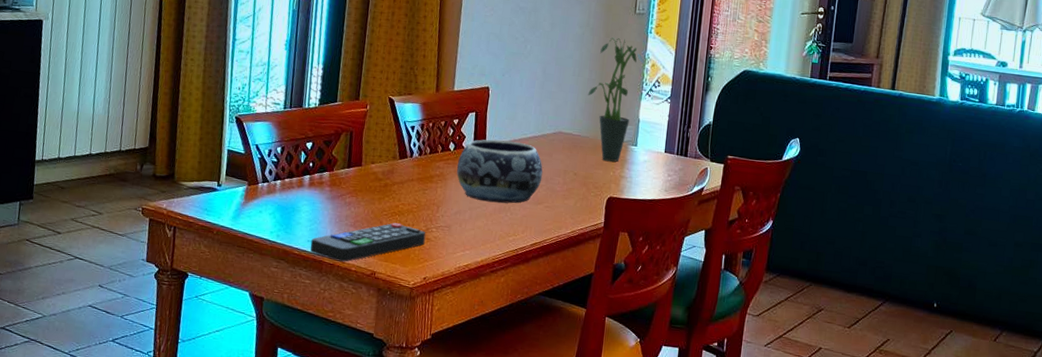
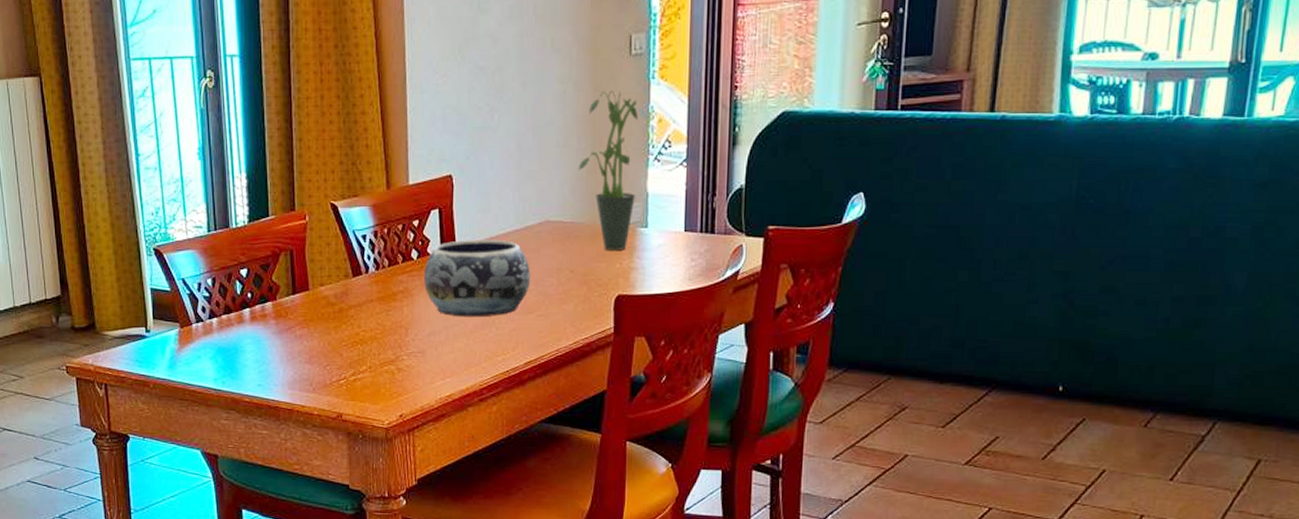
remote control: present [310,222,426,262] -> none [262,354,396,406]

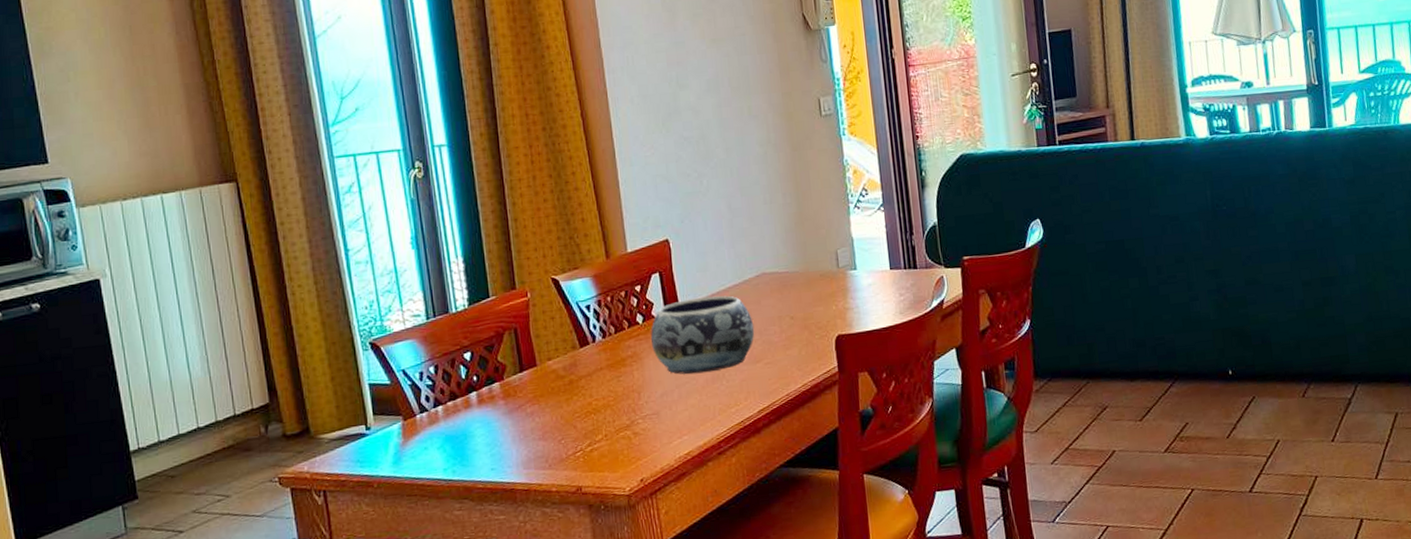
potted plant: present [578,91,649,250] -> none [786,148,845,295]

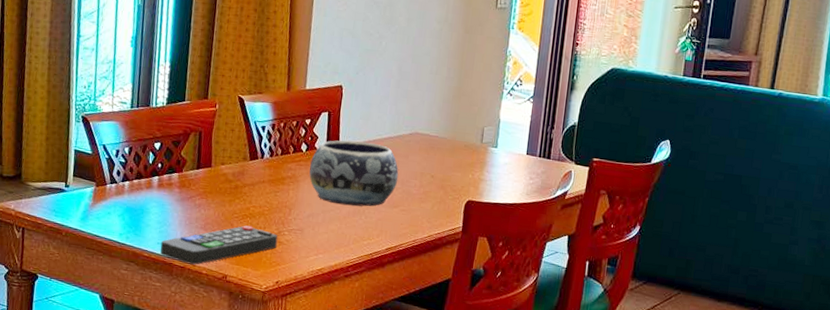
remote control: none [495,423,633,485] -> present [160,225,278,265]

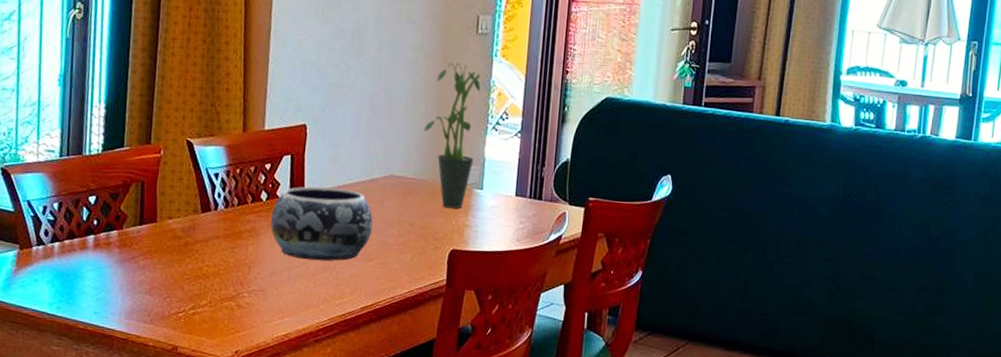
remote control: present [160,225,278,265] -> none [98,288,237,336]
potted plant: none [446,33,506,164] -> present [424,62,490,209]

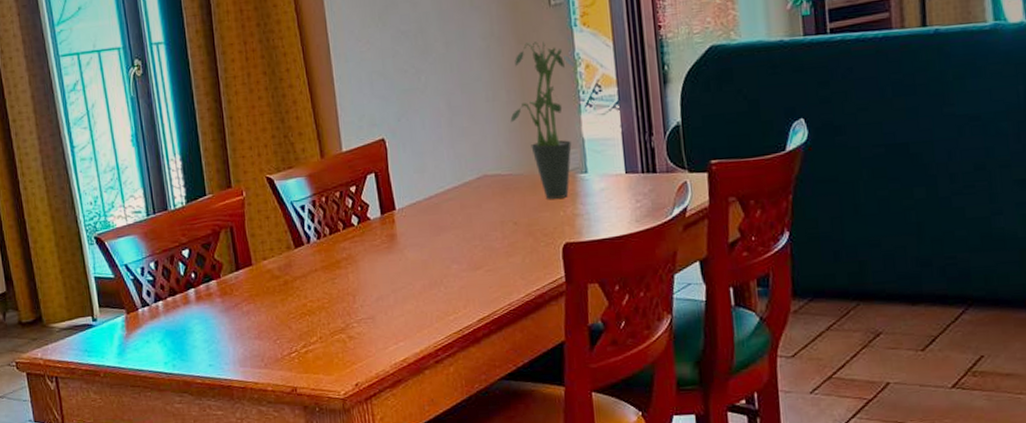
decorative bowl: present [270,186,373,261] -> none [365,198,475,279]

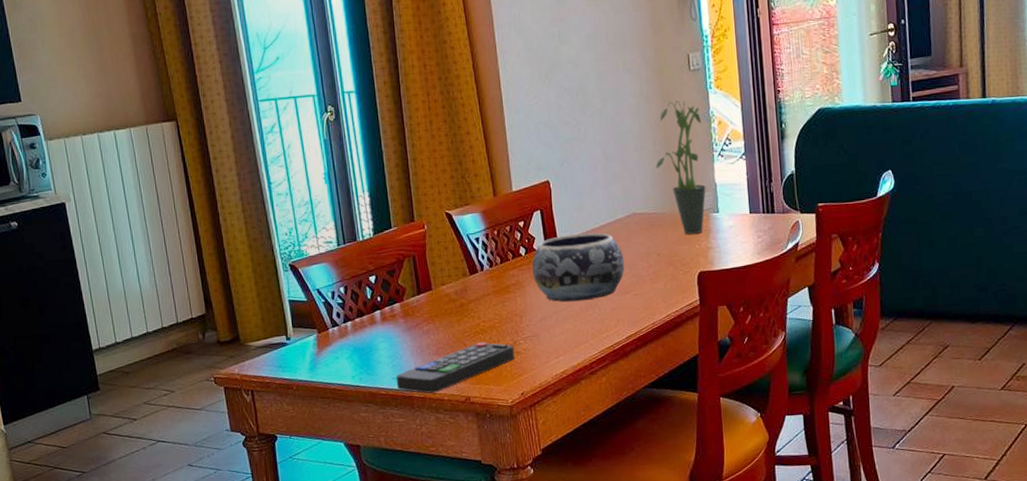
remote control: none [213,325,348,383] -> present [396,342,515,394]
decorative bowl: none [365,198,475,279] -> present [532,232,625,302]

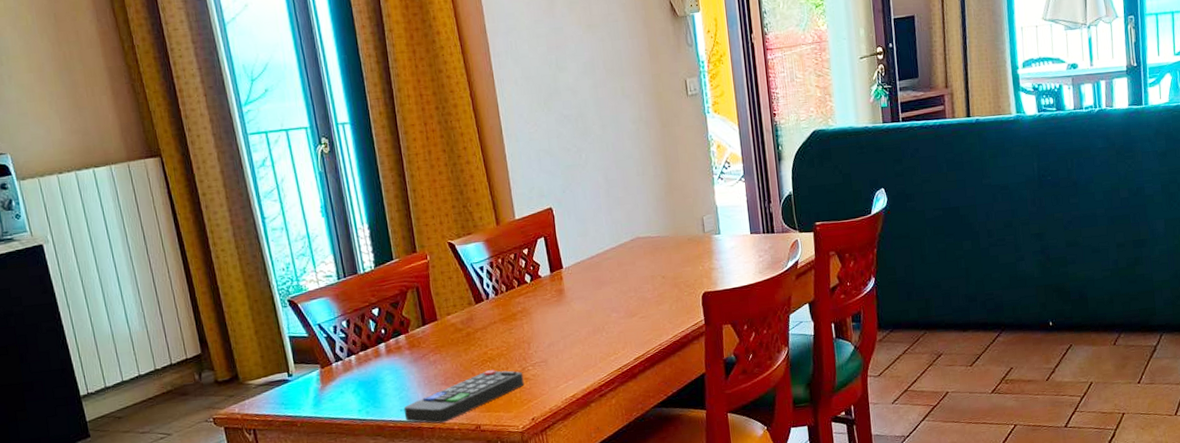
decorative bowl: present [532,232,625,302] -> none [538,257,631,327]
potted plant: present [656,100,710,234] -> none [657,125,709,257]

